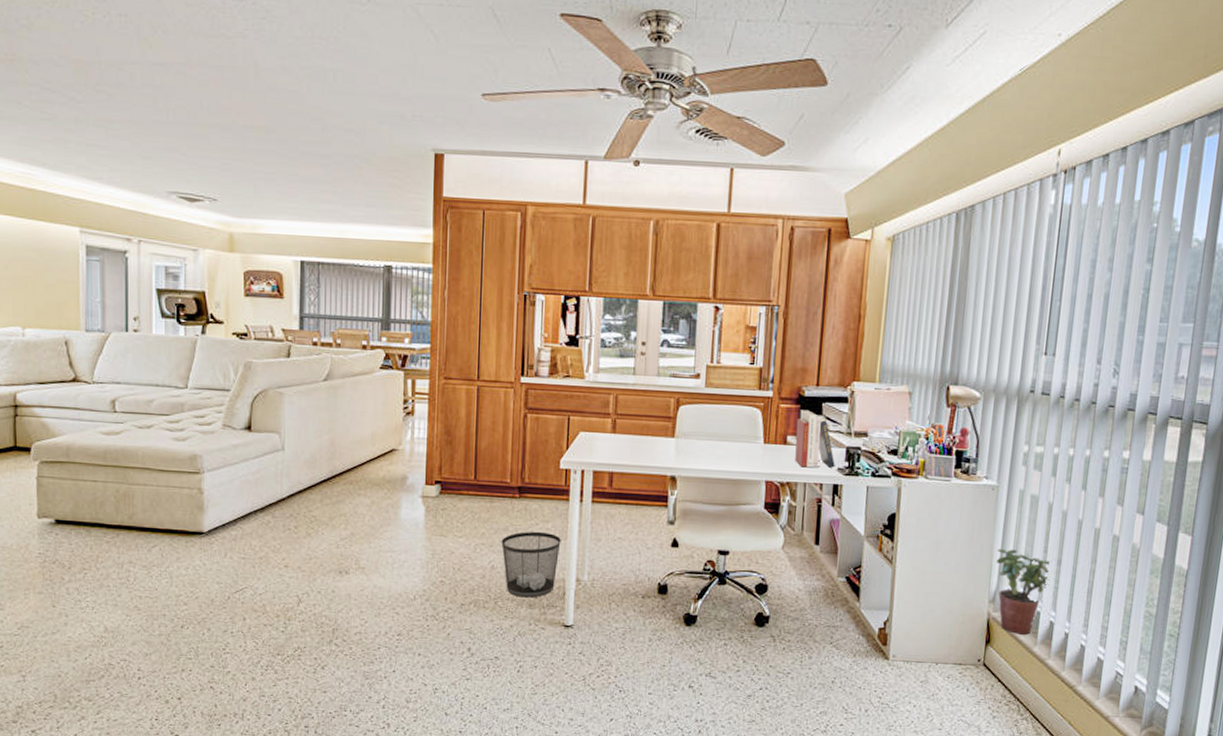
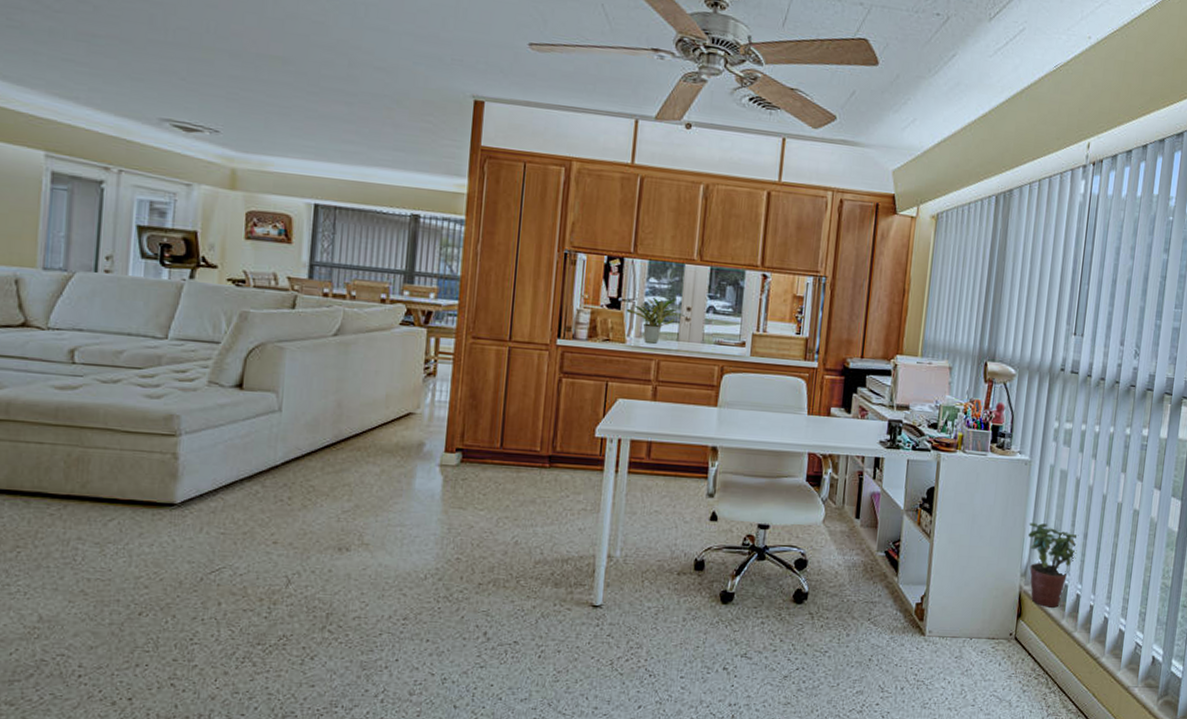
waste bin: present [501,531,561,598] -> none [526,503,593,576]
potted plant: none [584,334,640,380] -> present [626,297,685,345]
books: present [795,410,835,468] -> none [838,381,877,441]

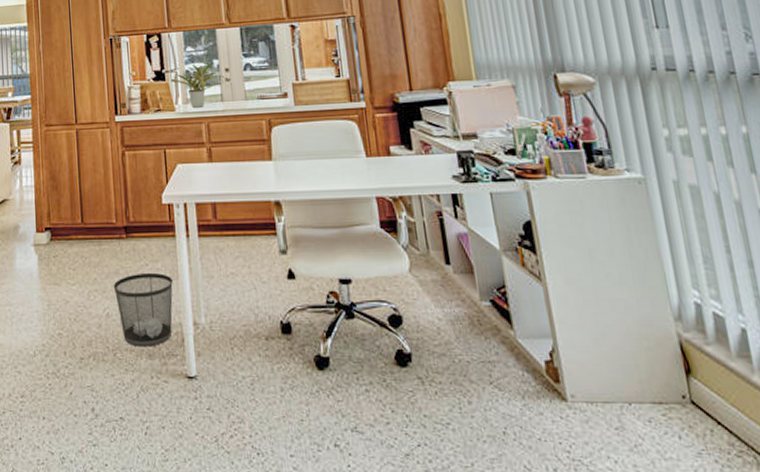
waste bin: none [526,503,593,576] -> present [113,272,173,347]
potted plant: present [1028,523,1079,608] -> none [665,253,747,360]

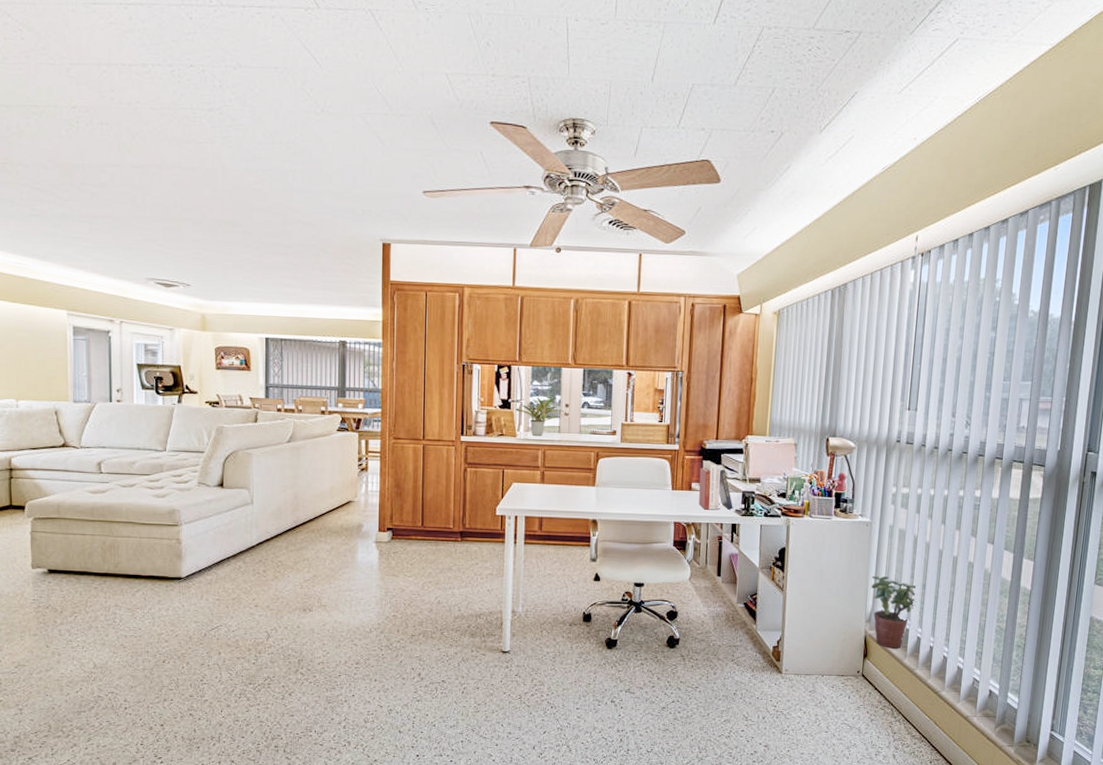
waste bin: present [113,272,173,347] -> none [446,570,498,628]
books: none [396,117,449,179] -> present [699,460,733,510]
potted plant: none [665,253,747,360] -> present [871,576,918,649]

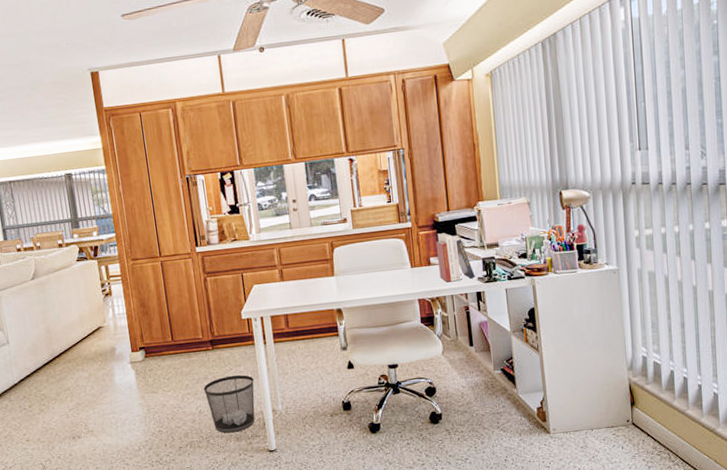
waste bin: none [446,570,498,628] -> present [203,374,255,433]
potted plant: present [515,397,564,437] -> none [244,195,292,237]
potted plant: present [871,576,918,649] -> none [627,321,677,393]

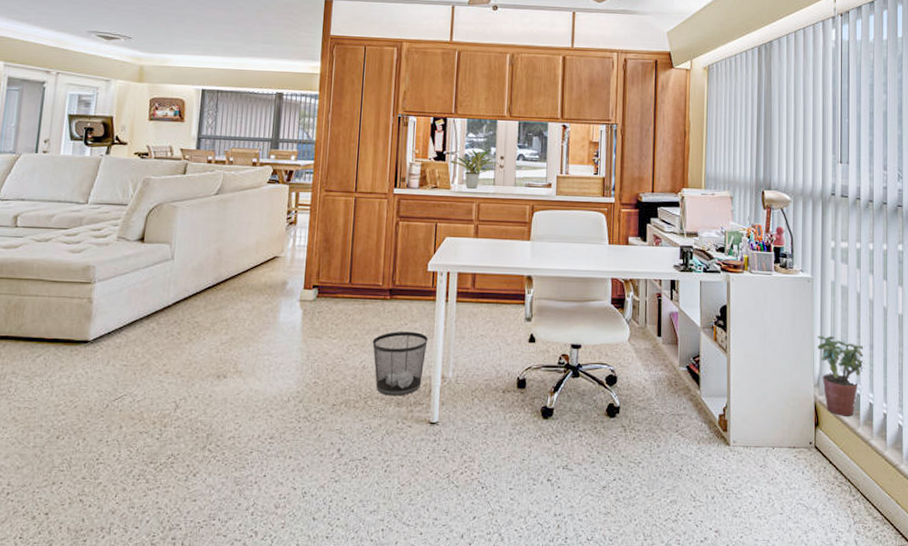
potted plant: none [244,195,292,237] -> present [450,150,499,190]
books: present [435,233,475,283] -> none [636,213,671,266]
potted plant: none [627,321,677,393] -> present [817,336,865,416]

